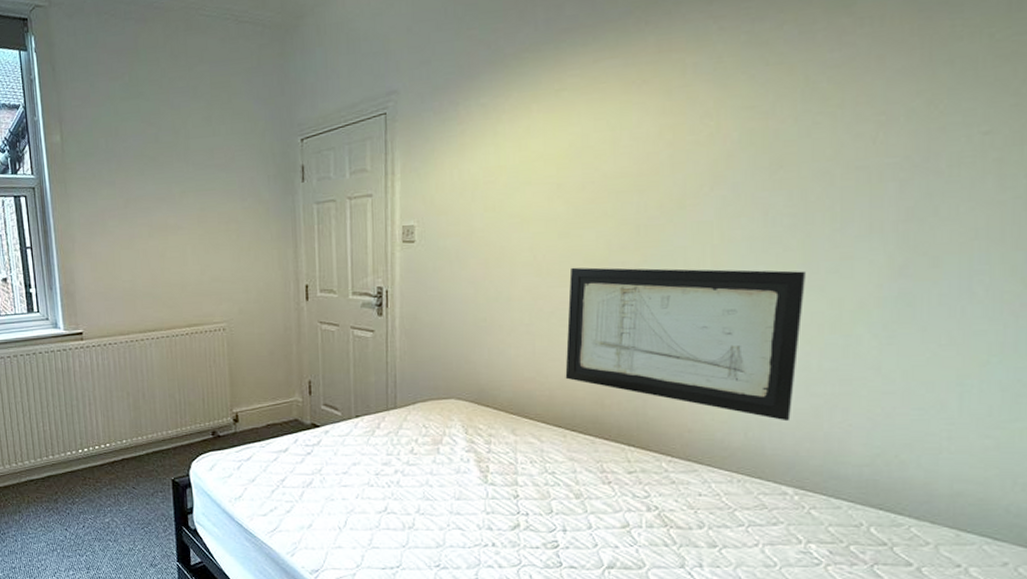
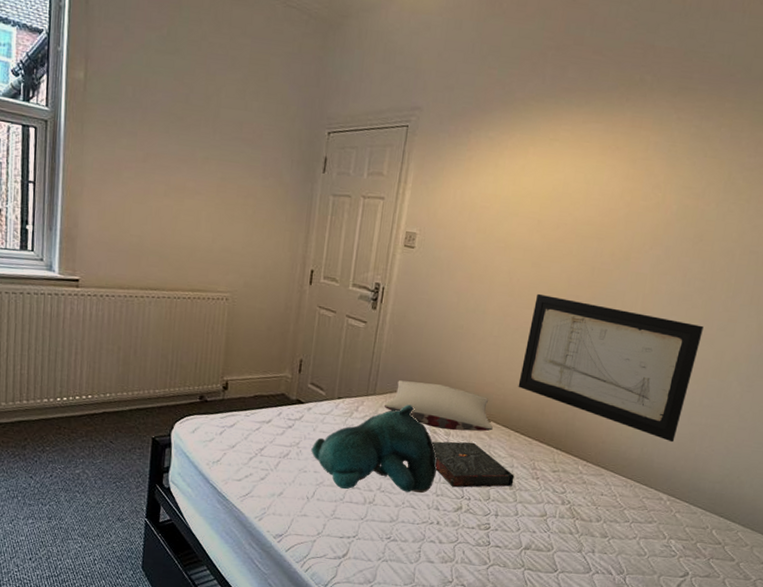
teddy bear: none [335,414,481,516] -> present [311,404,438,493]
pillow: none [408,388,542,438] -> present [383,380,493,432]
book: none [470,448,580,503] -> present [431,441,515,488]

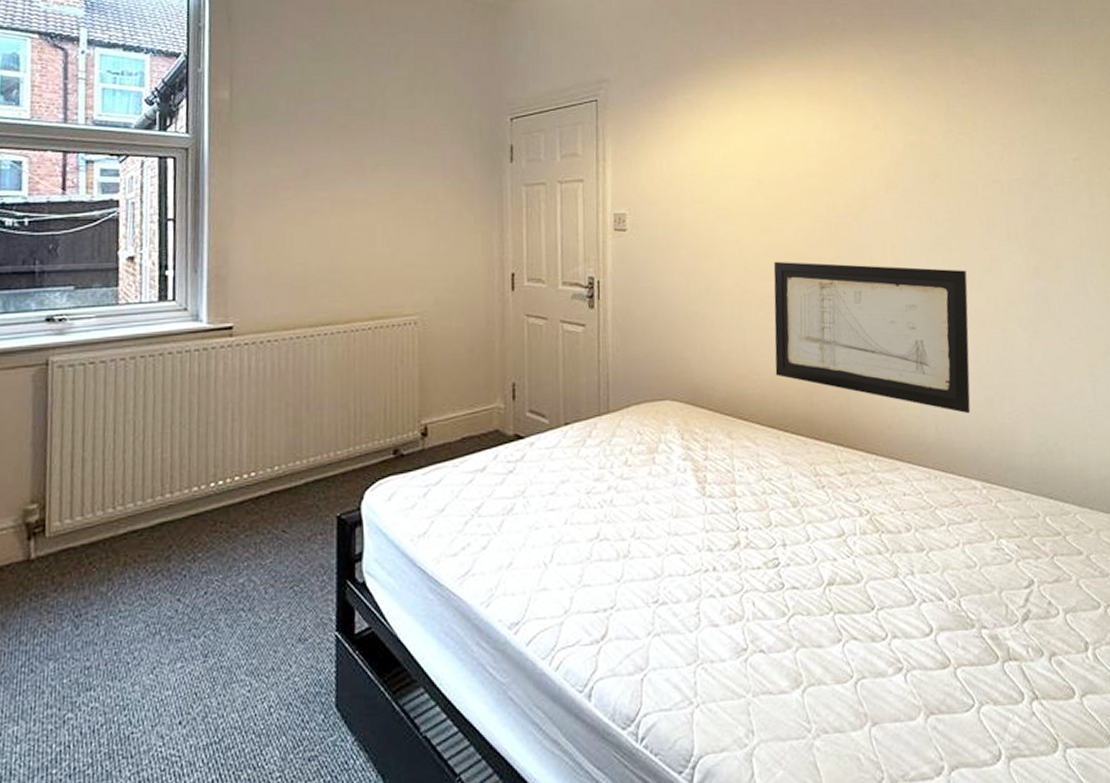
teddy bear: present [311,404,438,493] -> none [541,418,700,544]
pillow: present [383,380,493,432] -> none [621,387,757,443]
book: present [431,441,515,488] -> none [687,453,796,517]

